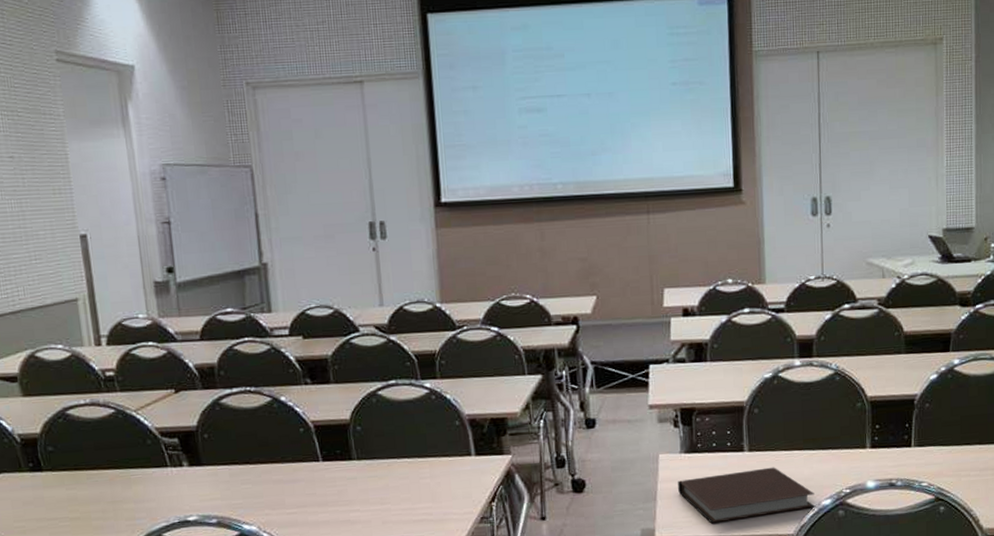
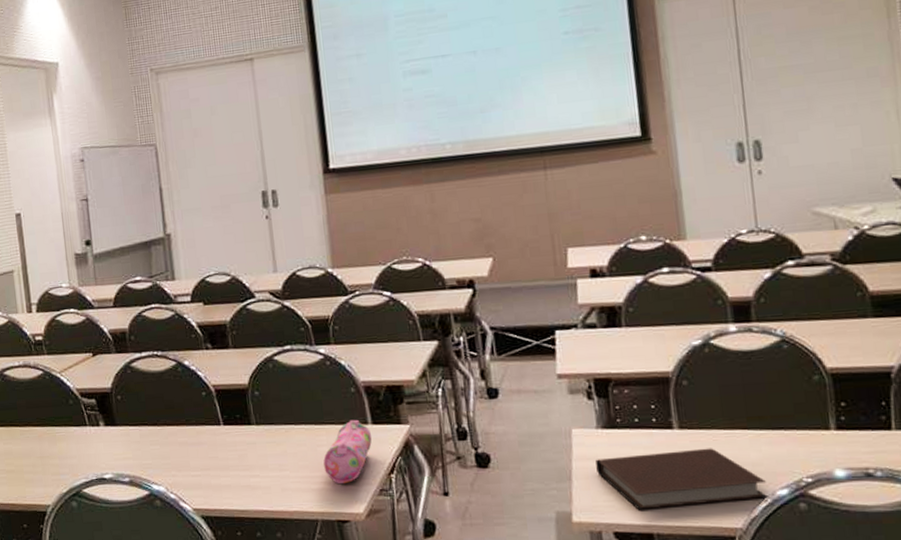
pencil case: none [426,451,474,515] -> present [323,419,372,485]

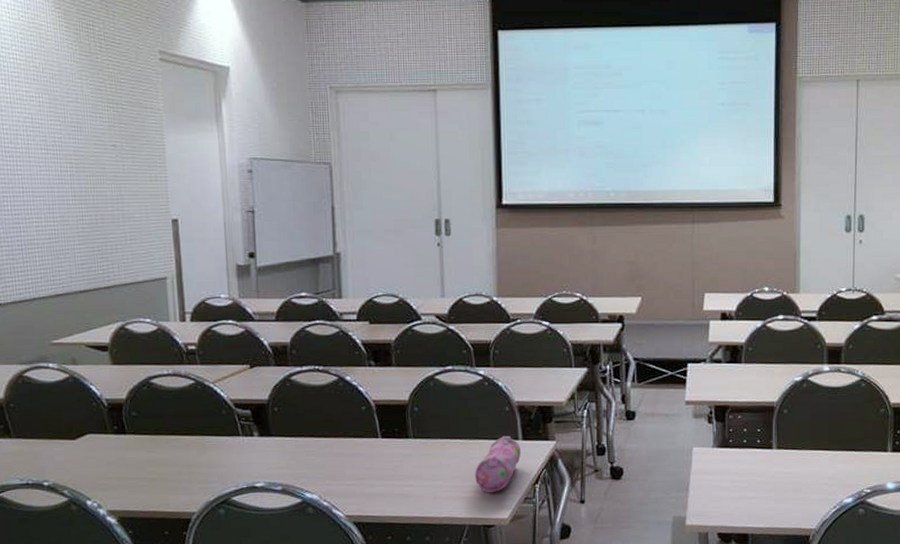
notebook: present [595,448,768,510] -> none [709,465,837,515]

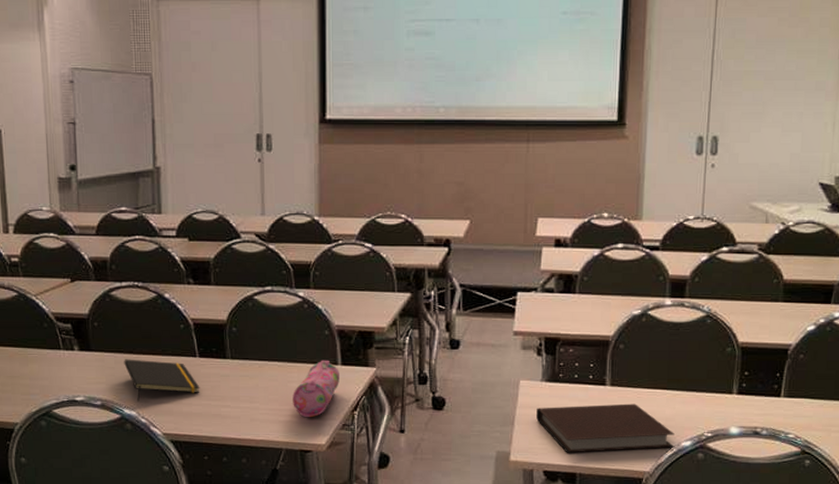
notepad: none [305,442,383,485] -> present [124,359,200,402]
notebook: none [709,465,837,515] -> present [536,404,674,453]

